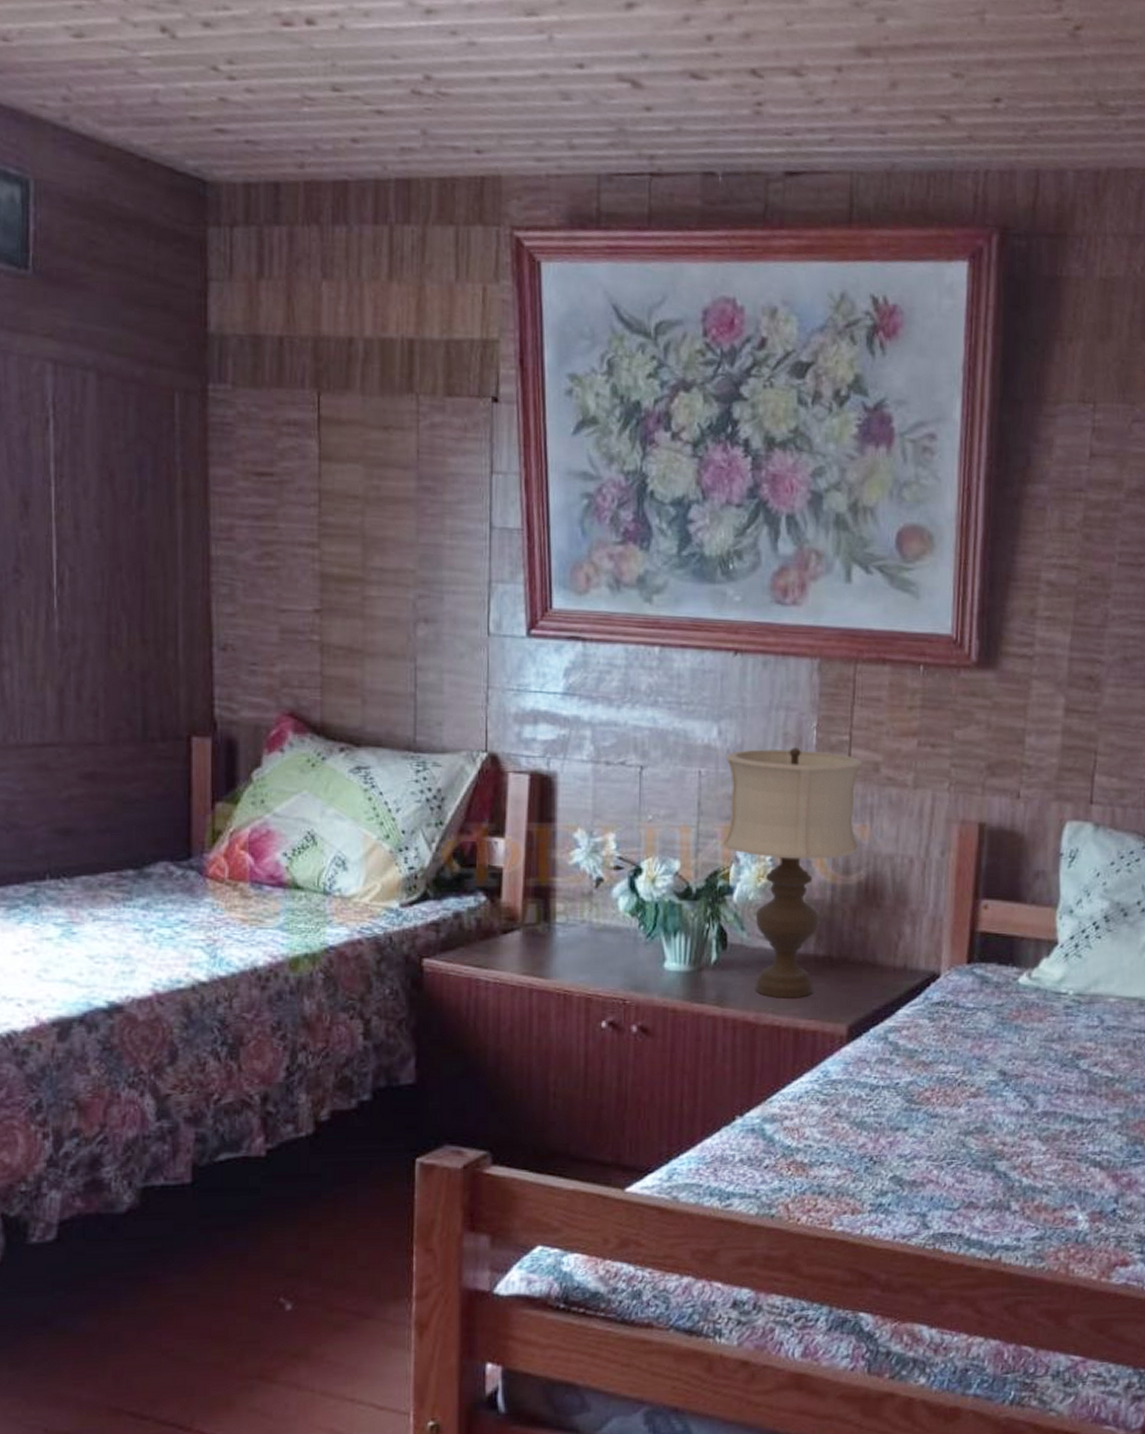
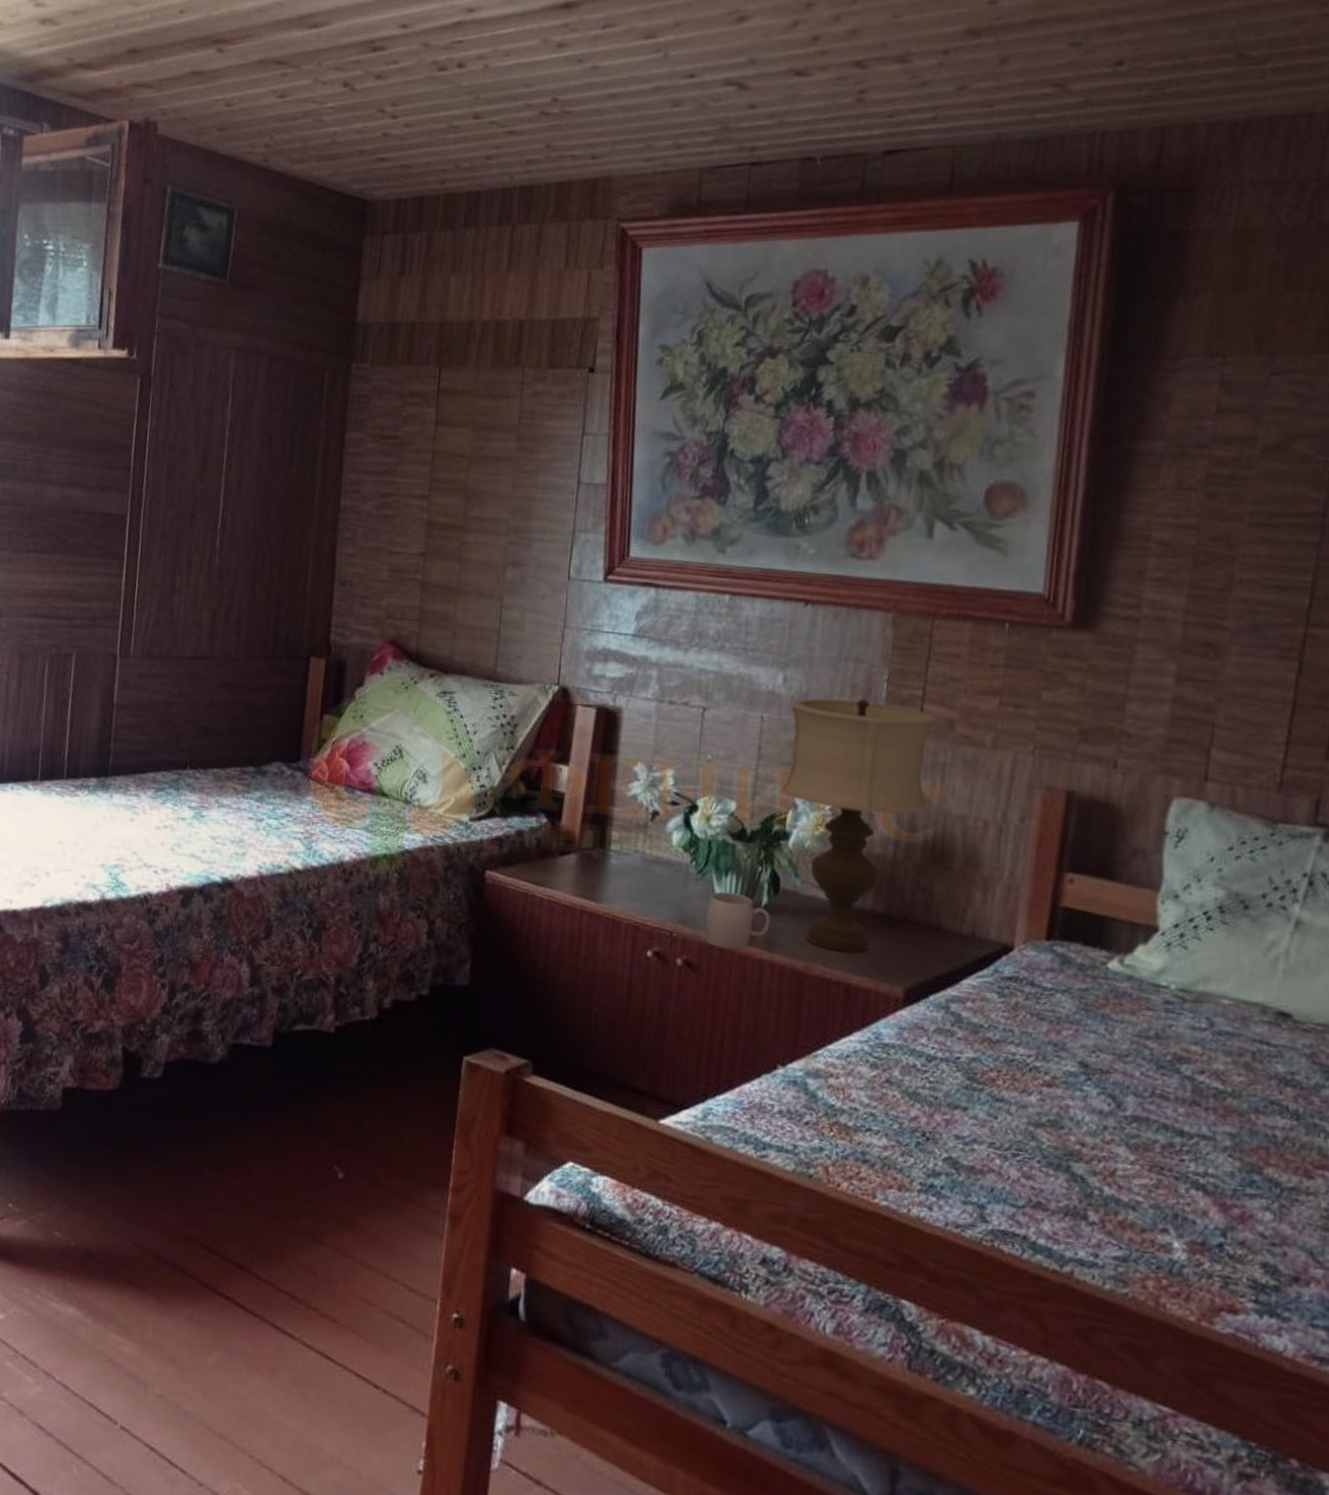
mug: none [657,953,721,1010] -> present [705,891,771,951]

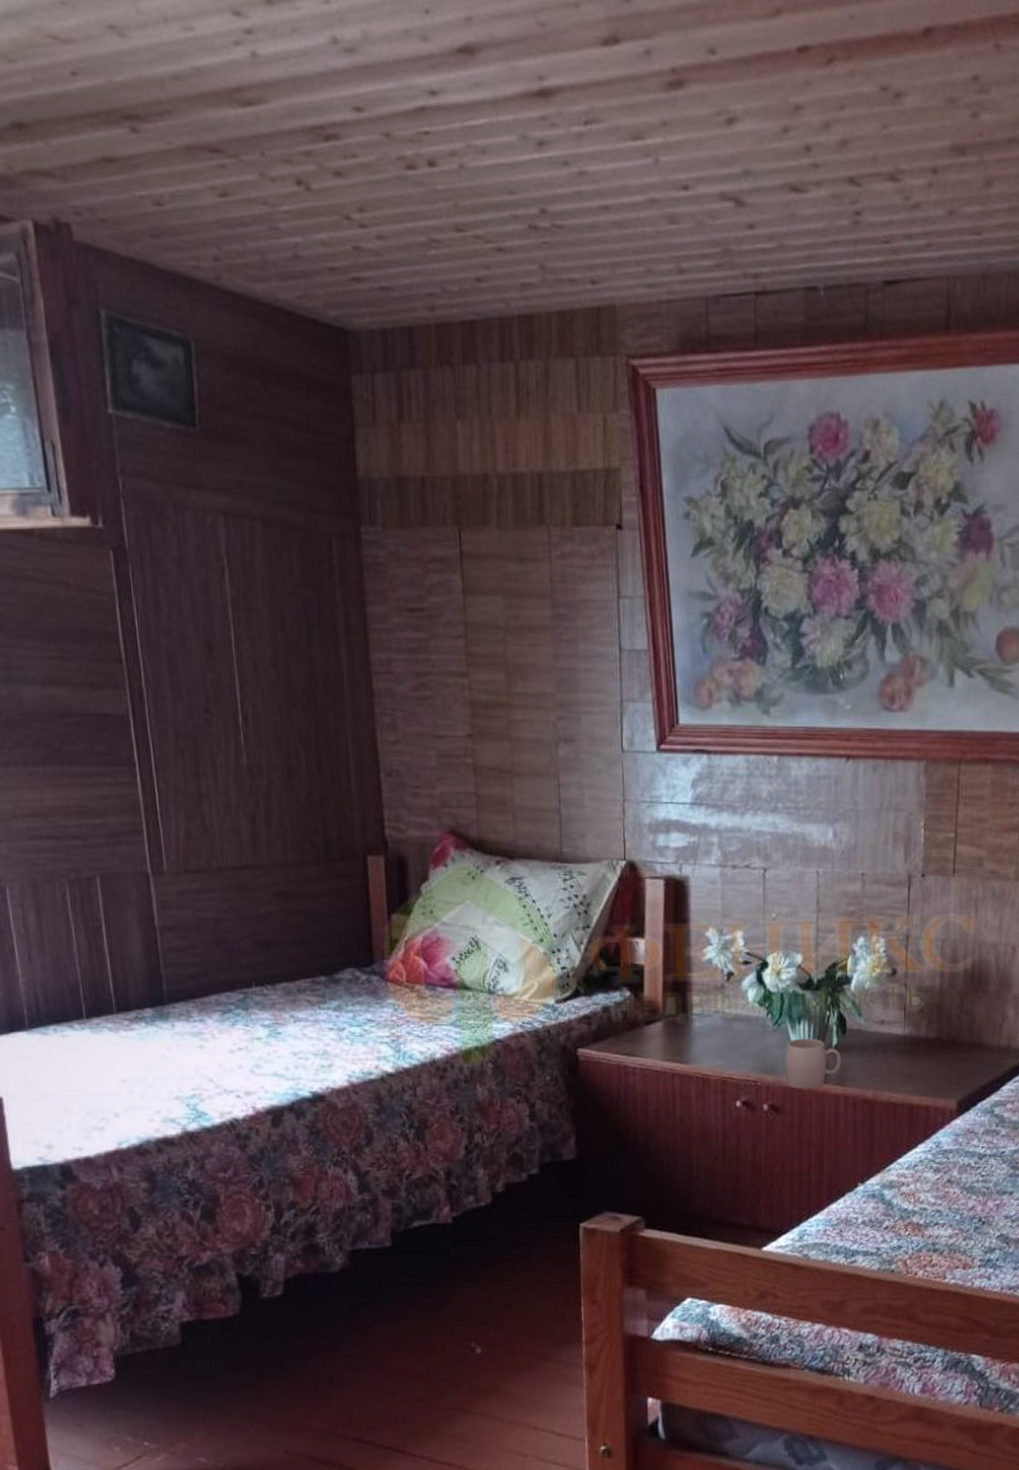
table lamp: present [781,698,936,954] -> none [840,846,968,1079]

